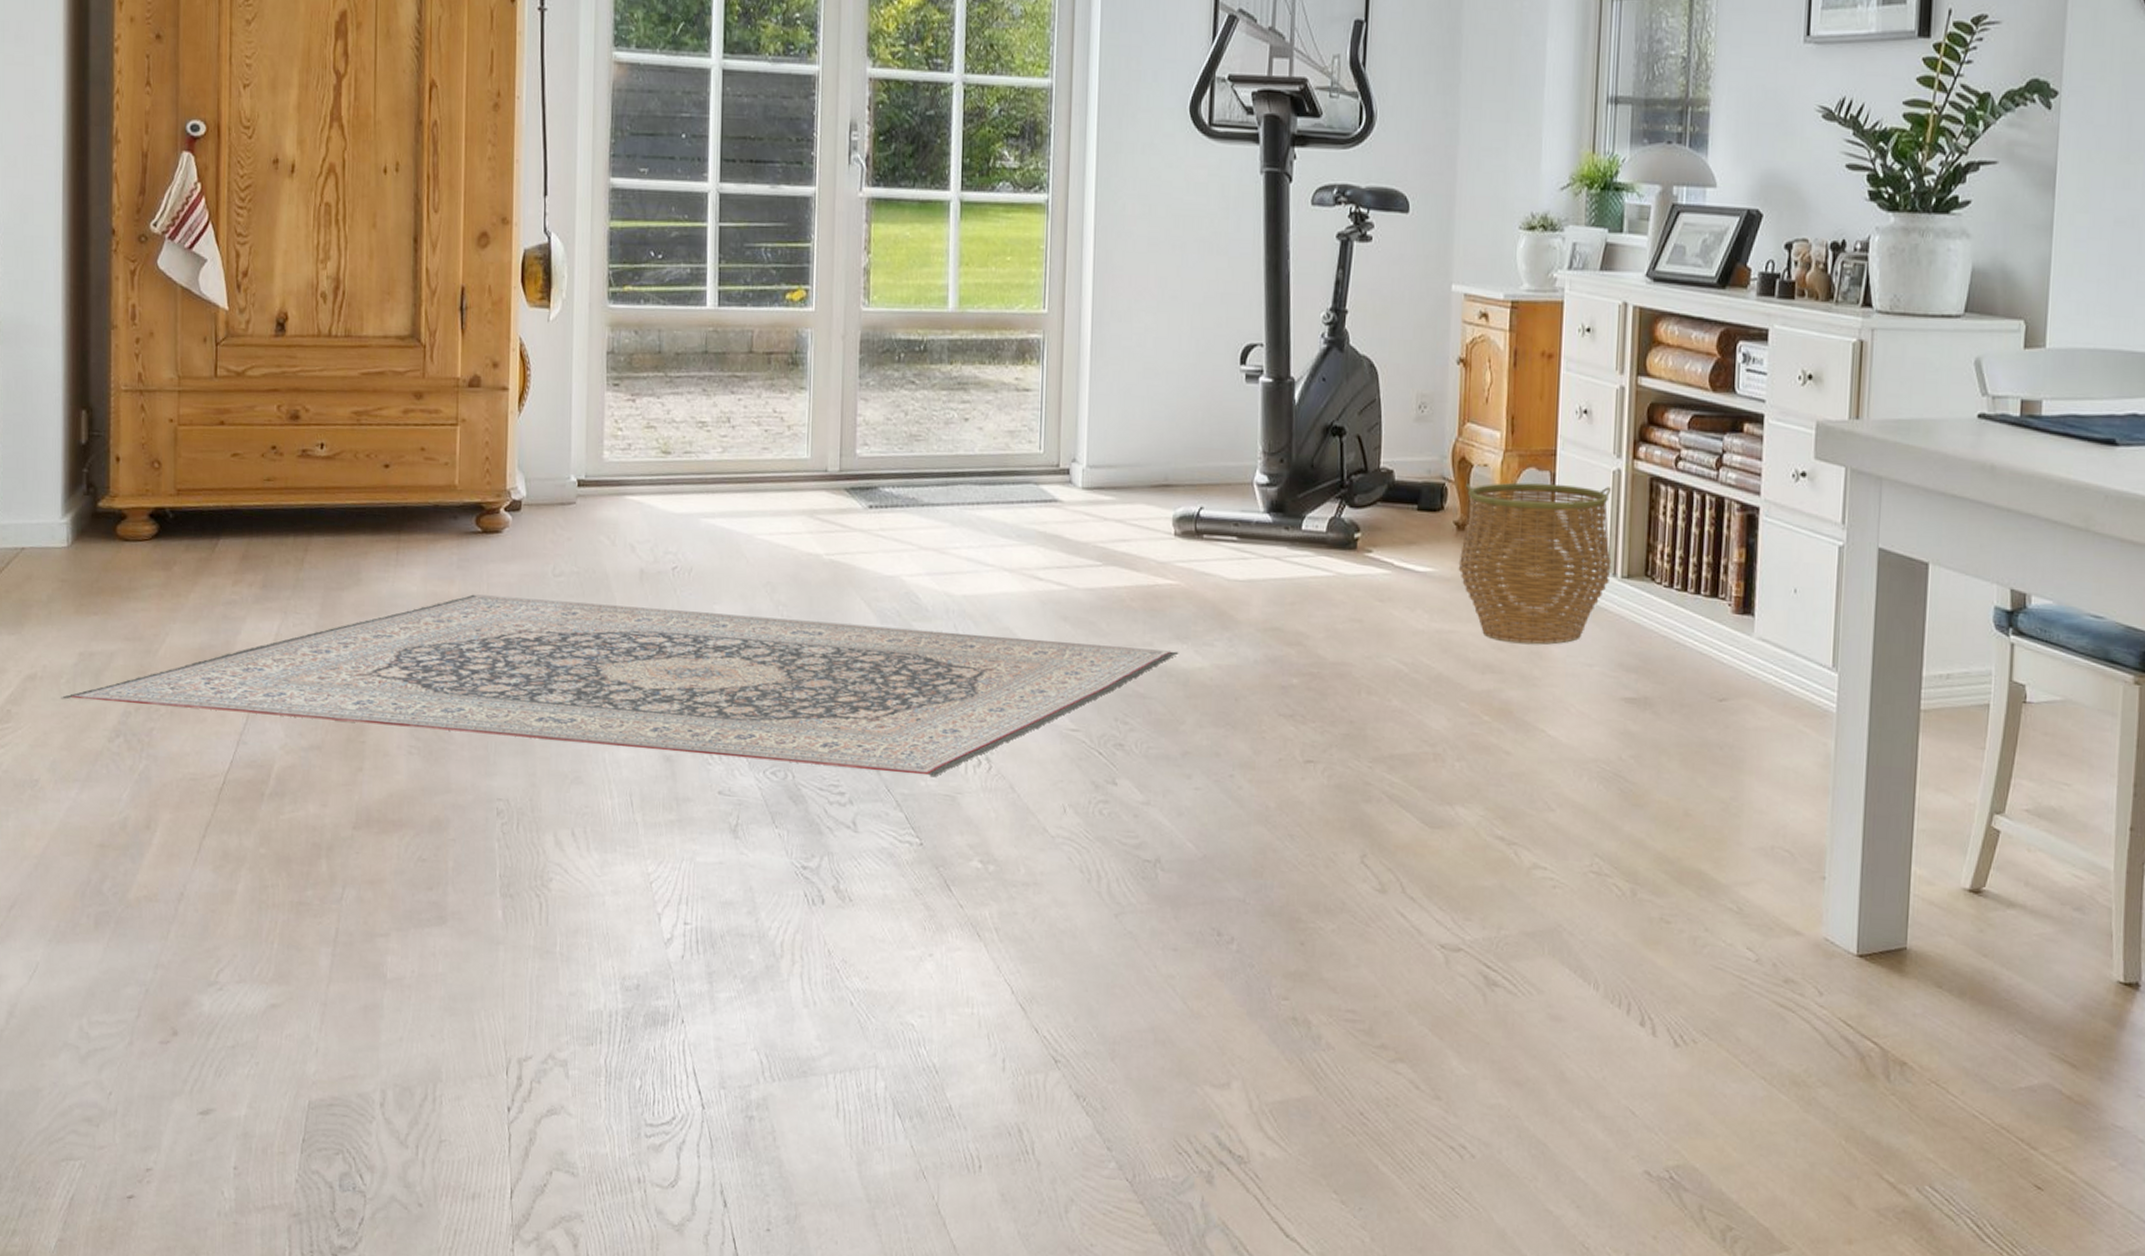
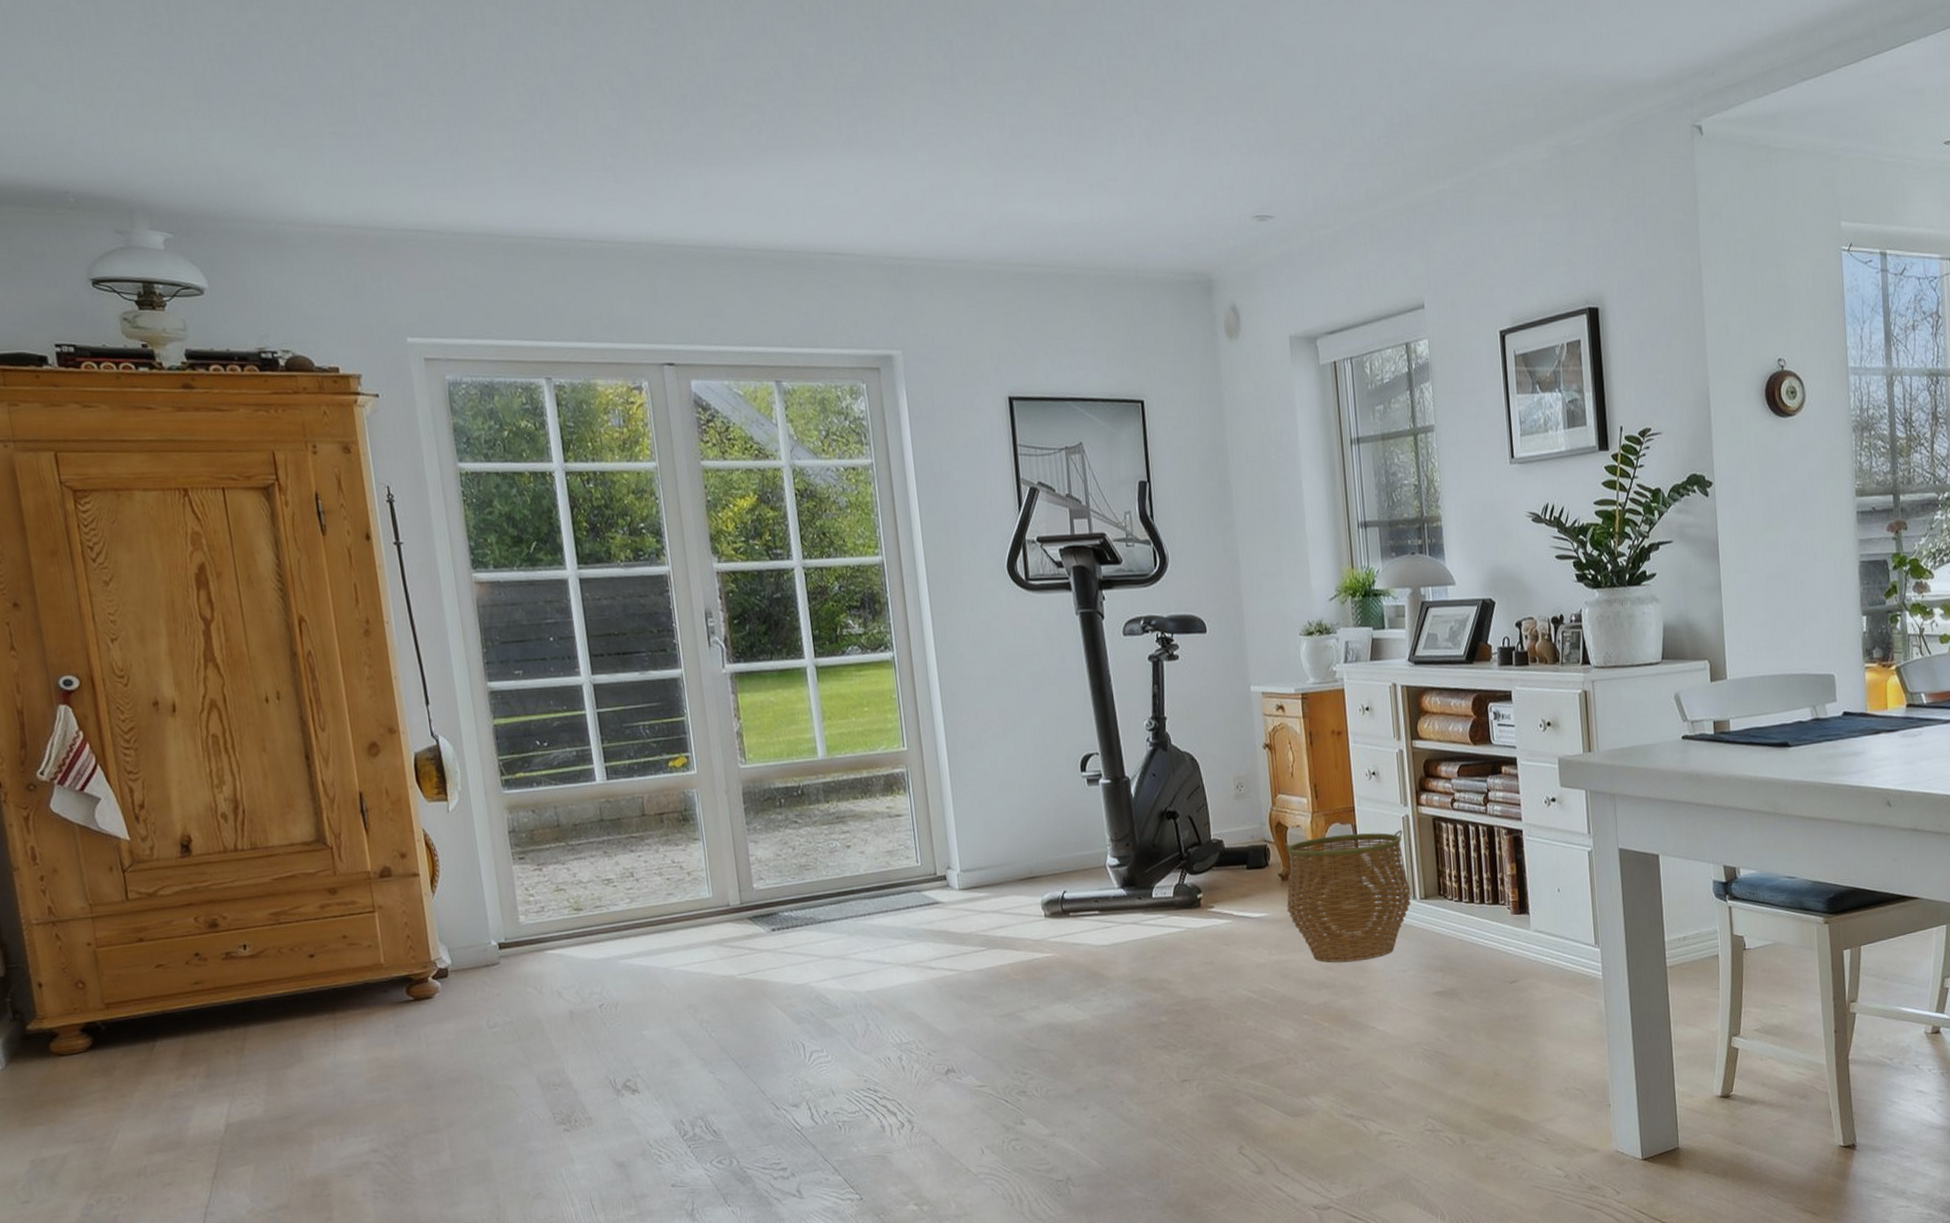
area rug: present [61,594,1179,778] -> none [18,1010,1063,1204]

